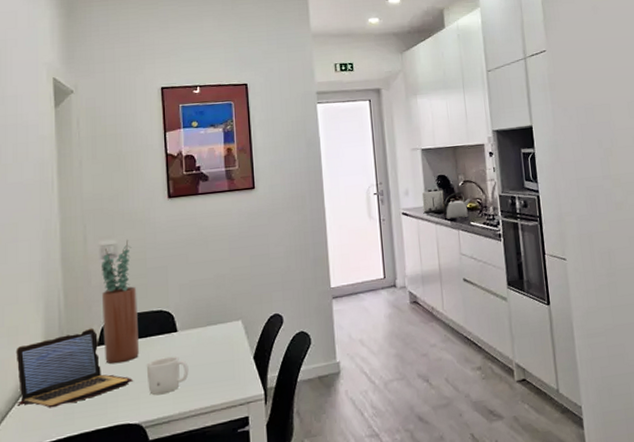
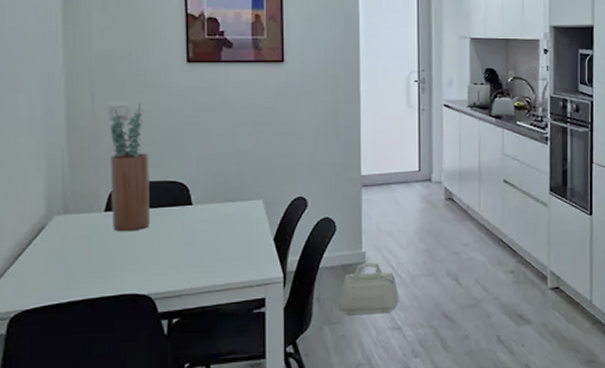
laptop: present [16,328,134,409] -> none [14,192,144,271]
mug: present [146,356,189,395] -> none [157,229,203,267]
handbag: none [318,371,375,427] -> present [339,262,399,316]

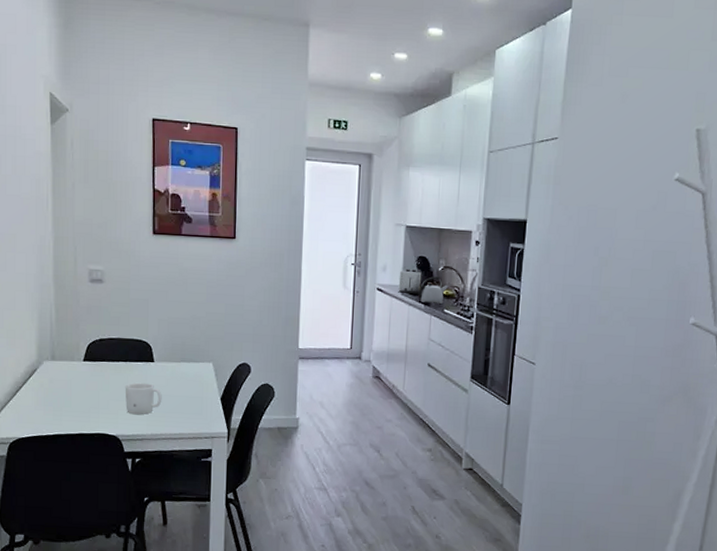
vase: present [109,103,151,232] -> none [88,268,120,381]
mug: none [157,229,203,267] -> present [125,382,162,414]
handbag: present [339,262,399,316] -> none [274,428,327,475]

